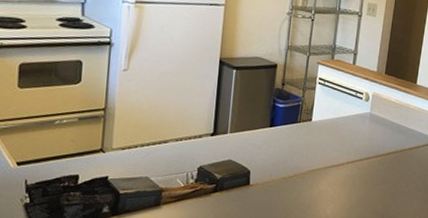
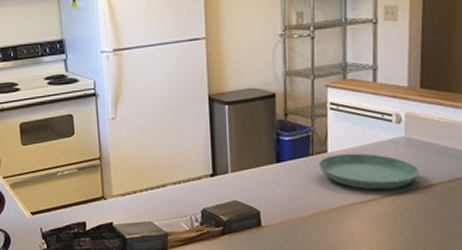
saucer: none [303,123,377,157] -> present [318,153,420,190]

